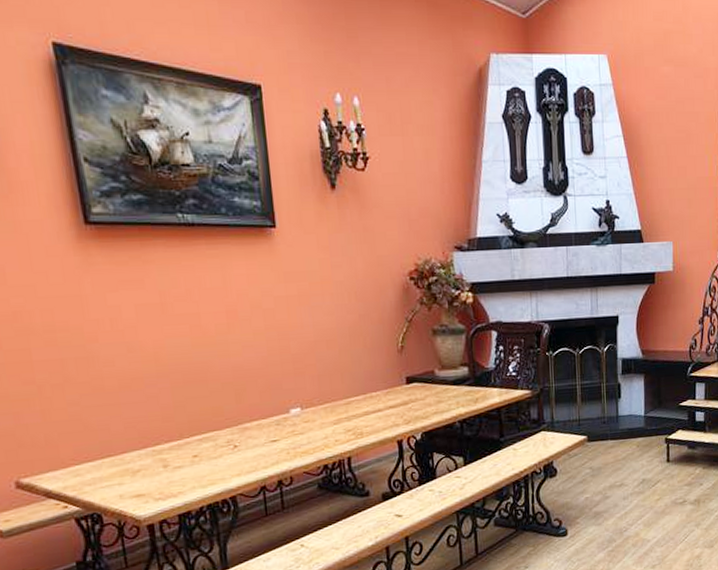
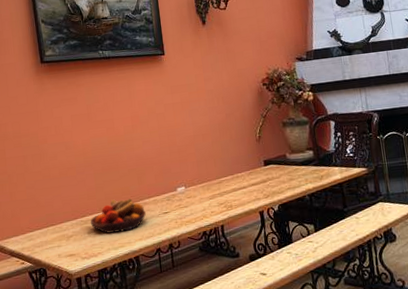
fruit bowl: none [167,422,246,467] -> present [91,198,146,234]

